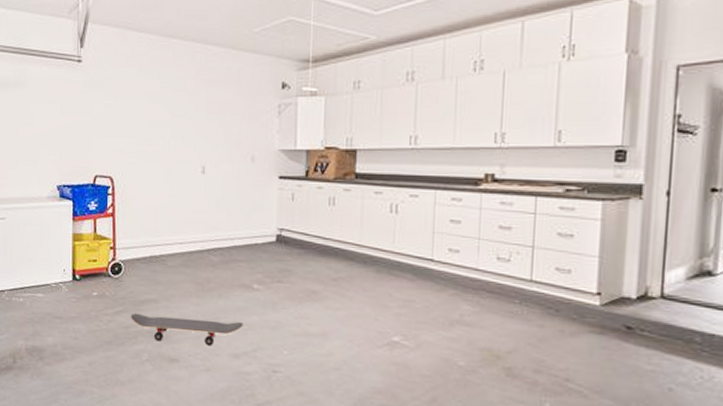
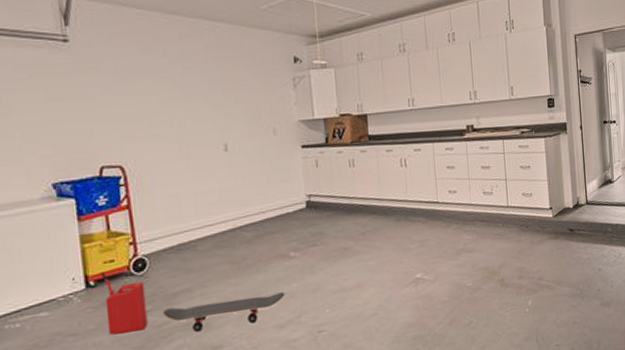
fuel can: none [85,269,118,328] -> present [100,272,148,335]

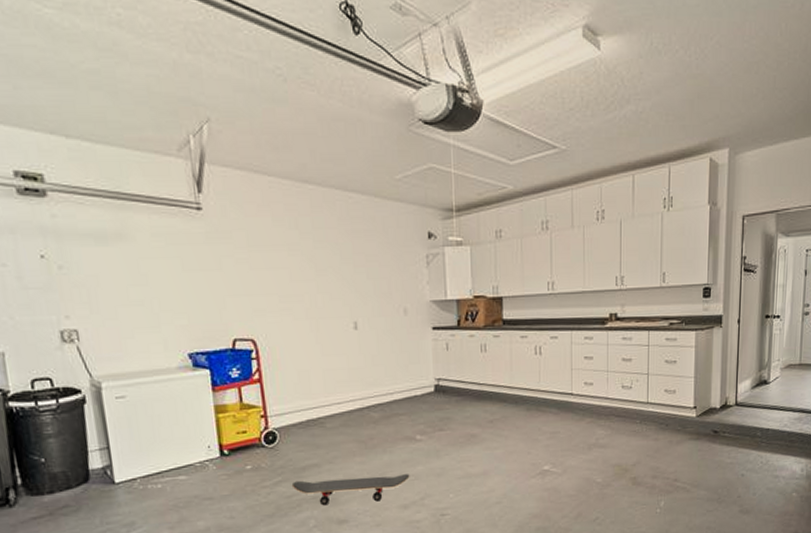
fuel can: present [100,272,148,335] -> none [233,442,278,502]

